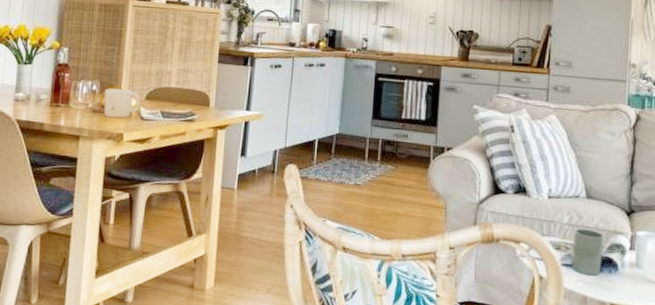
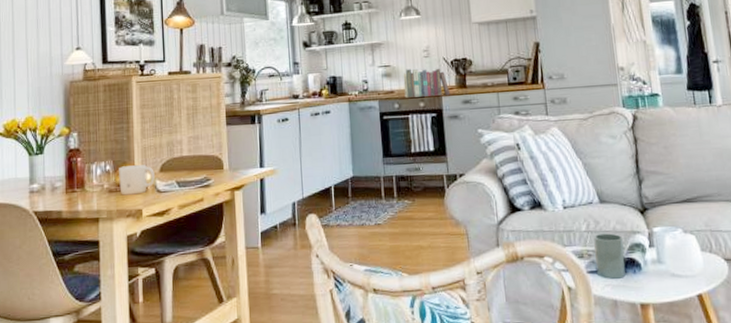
books: none [403,33,451,67] -> present [403,68,451,98]

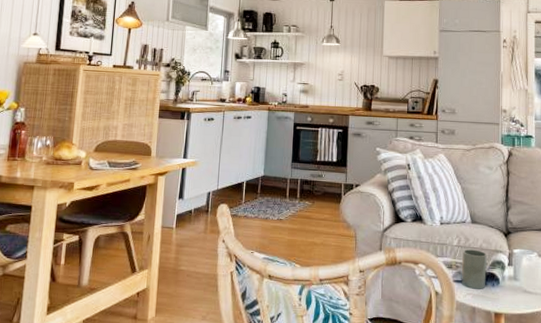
mug: present [118,165,155,196] -> none [56,143,90,169]
books: present [403,68,451,98] -> none [317,88,357,116]

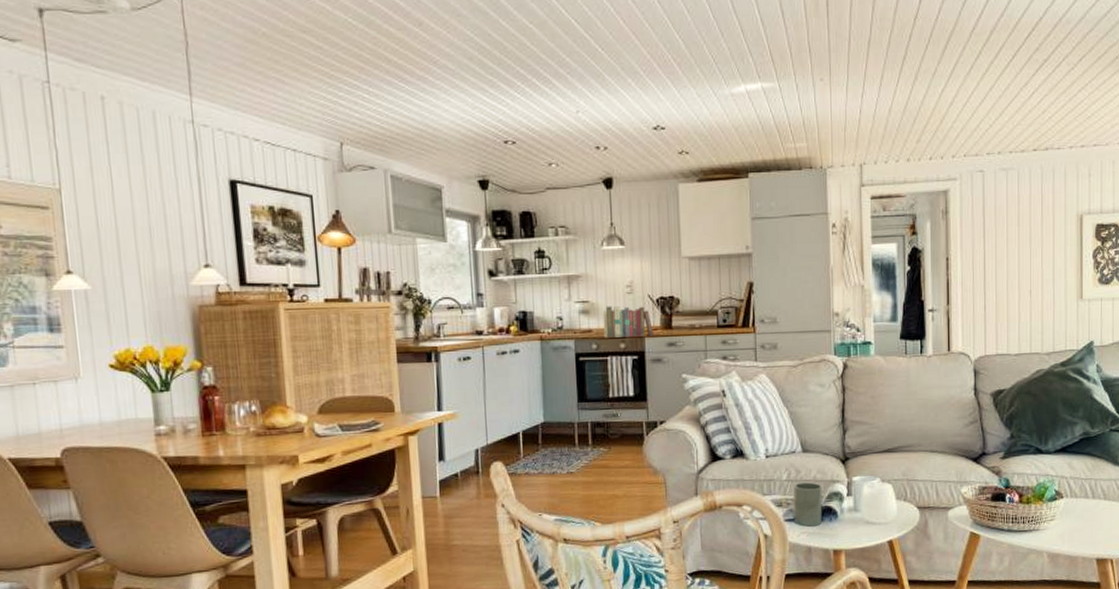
books: none [317,88,357,116] -> present [602,306,655,338]

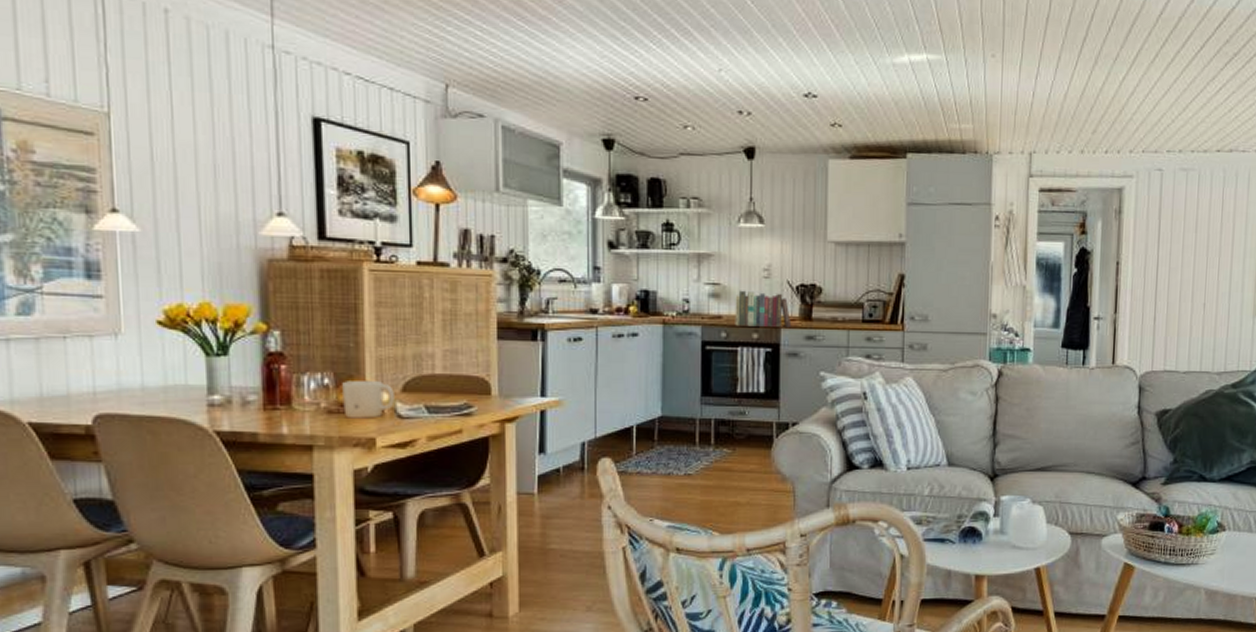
mug: none [266,405,312,440] -> present [341,381,394,419]
mug: present [793,482,823,528] -> none [933,499,967,549]

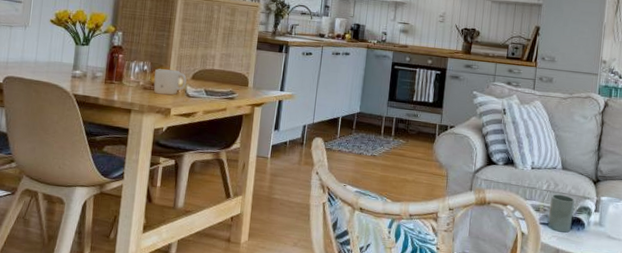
books: present [735,290,792,329] -> none [416,29,456,59]
mug: none [933,499,967,549] -> present [547,194,575,234]

